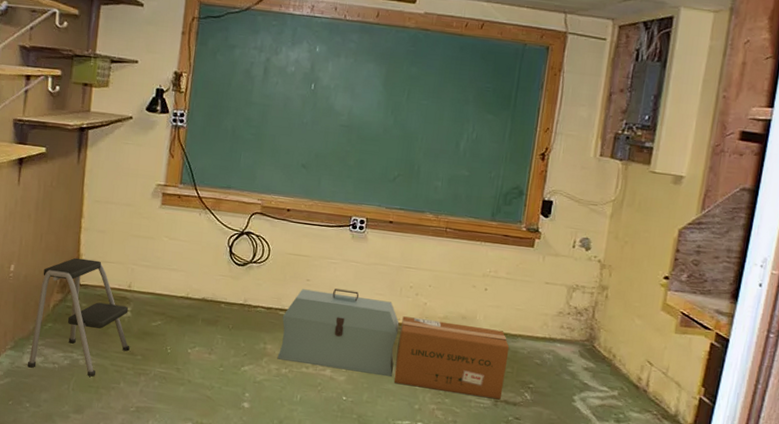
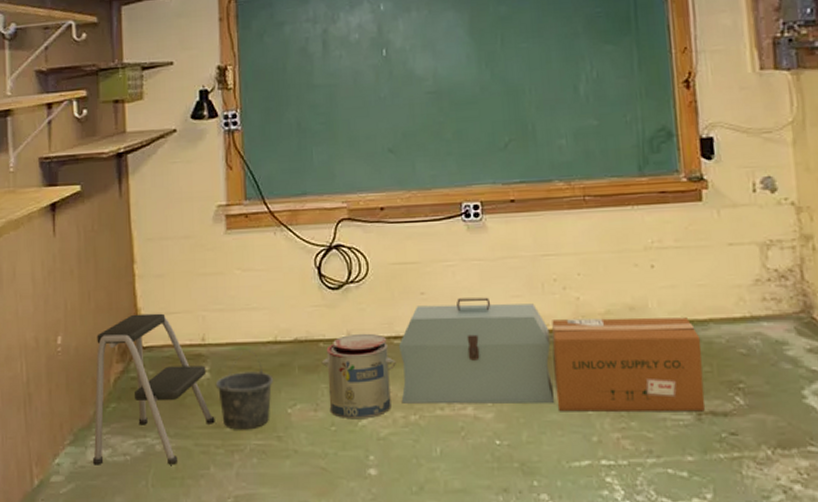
bucket: none [134,300,181,360] -> present [215,350,274,430]
paint can: none [220,301,278,366] -> present [321,333,396,420]

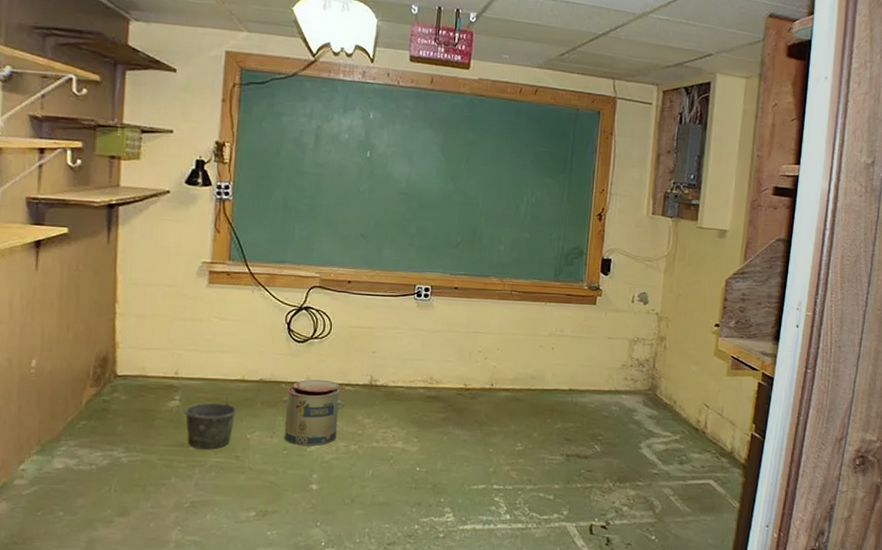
step stool: present [93,313,215,465] -> none [59,346,180,475]
toolbox: present [399,297,554,404] -> none [345,359,470,442]
box: present [552,317,706,412] -> none [467,381,578,455]

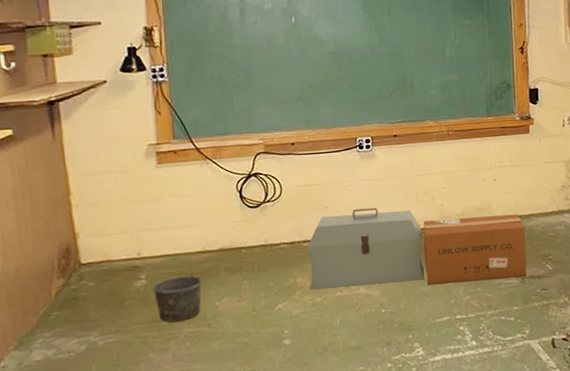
paint can: present [281,379,345,446] -> none [243,239,305,305]
toolbox: none [345,359,470,442] -> present [307,207,424,290]
box: none [467,381,578,455] -> present [423,214,527,286]

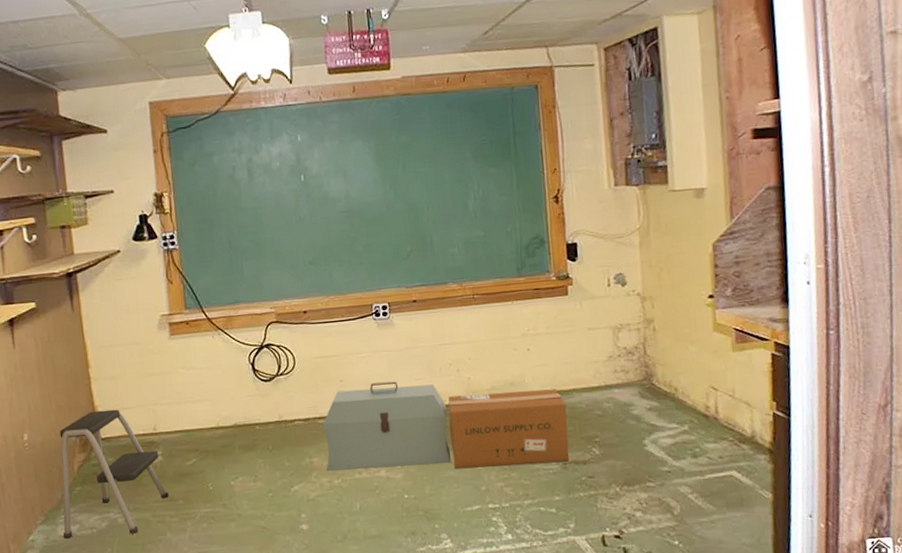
step stool: none [36,235,152,364] -> present [59,409,169,539]
bucket: present [151,259,204,322] -> none [167,435,218,502]

